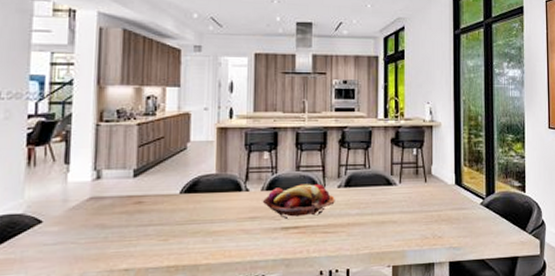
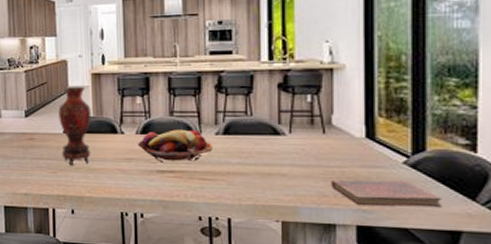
vase: none [176,141,214,229] -> present [58,86,91,165]
diary: none [430,218,506,244] -> present [331,179,442,207]

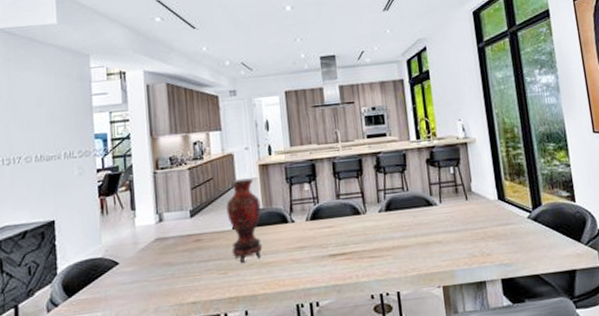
fruit basket: present [137,129,213,162] -> none [308,210,378,246]
diary: present [331,179,442,207] -> none [477,232,560,261]

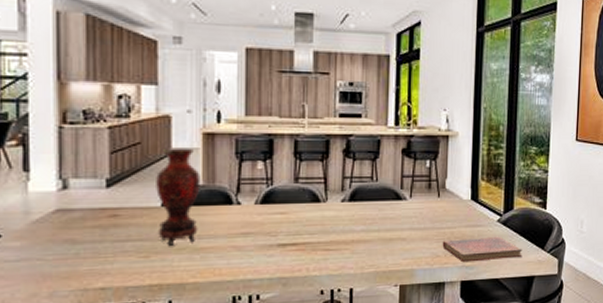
diary: none [477,232,560,261] -> present [442,236,523,263]

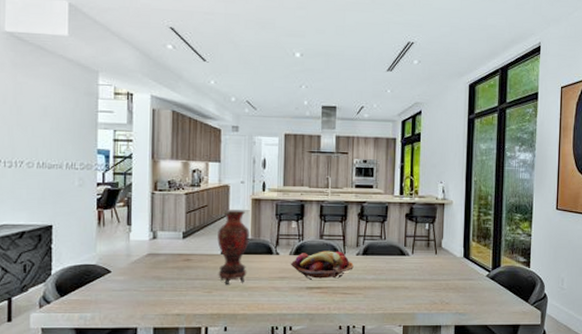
fruit basket: none [256,197,338,235] -> present [290,251,354,280]
diary: present [442,236,523,263] -> none [439,289,509,310]

